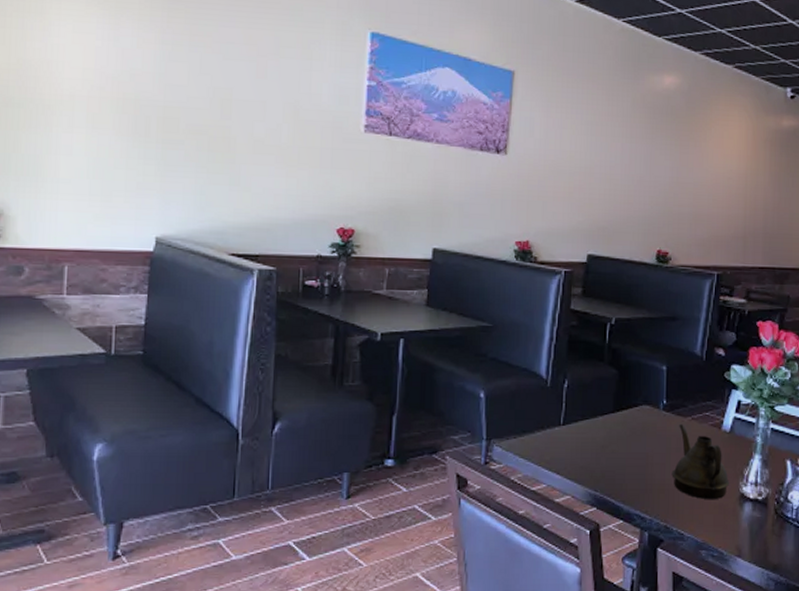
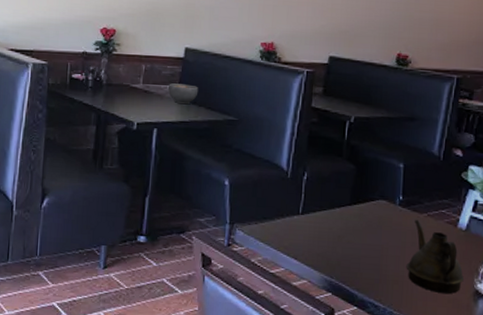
soup bowl: none [415,288,449,311] -> present [168,83,199,105]

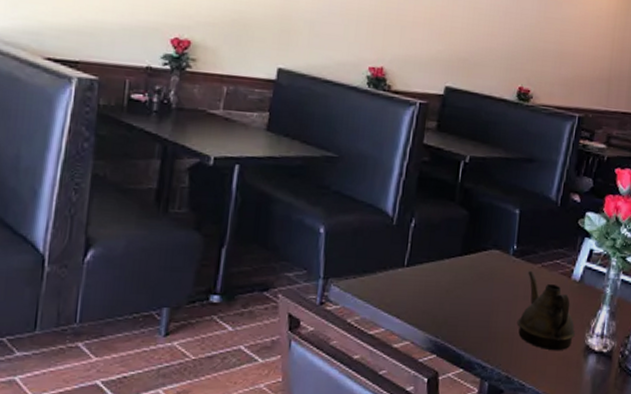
soup bowl: present [168,83,199,105] -> none [255,110,293,137]

